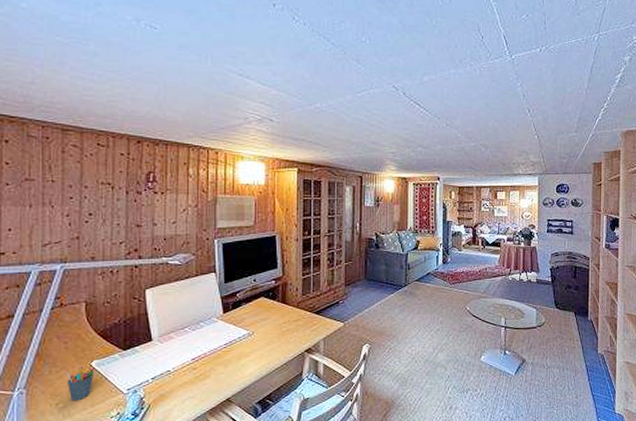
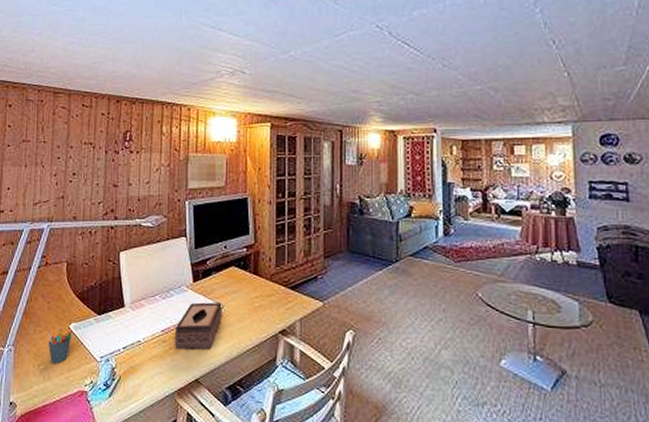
tissue box: none [205,330,252,375] -> present [174,302,222,350]

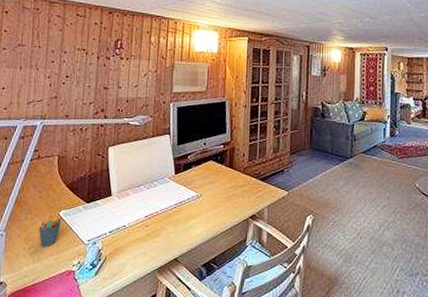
tissue box: present [174,302,222,350] -> none [156,191,200,234]

